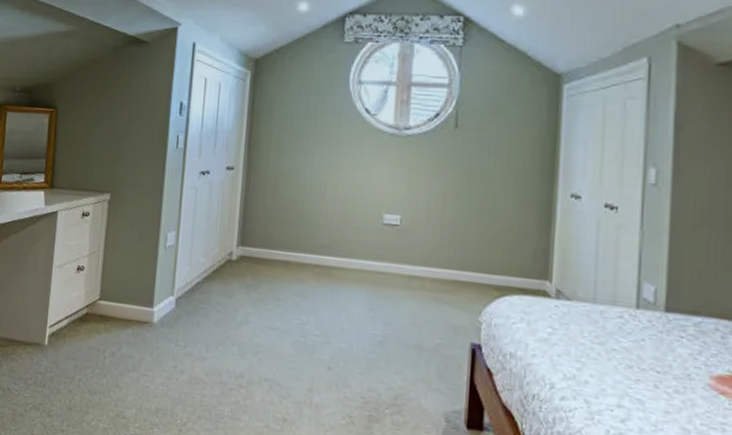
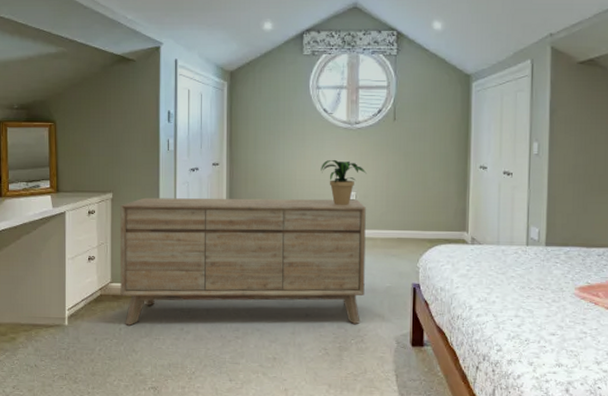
sideboard: none [108,202,413,389] -> present [120,197,366,326]
potted plant: none [357,172,416,232] -> present [321,159,367,205]

